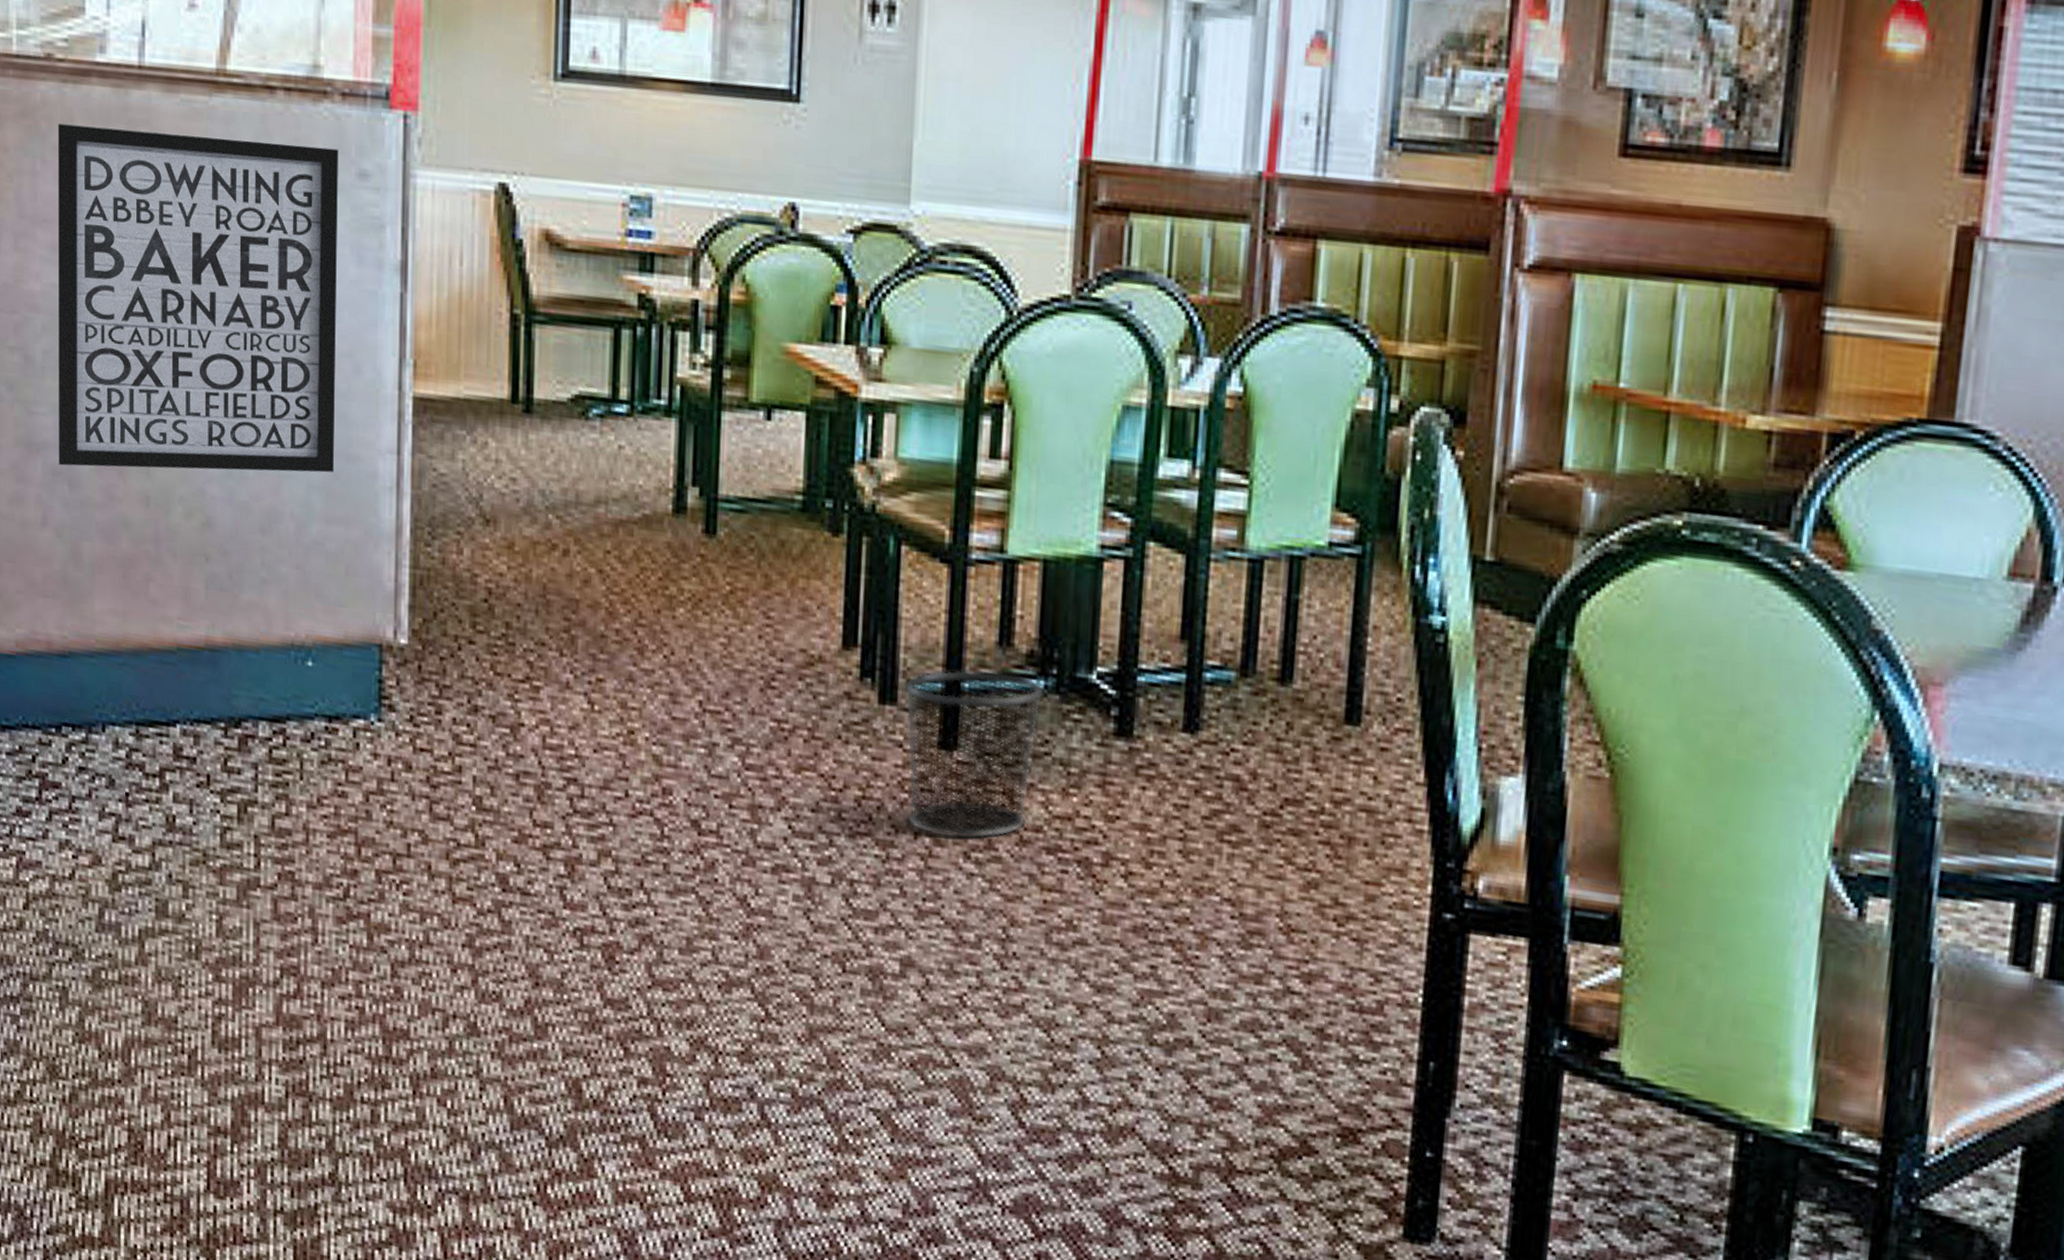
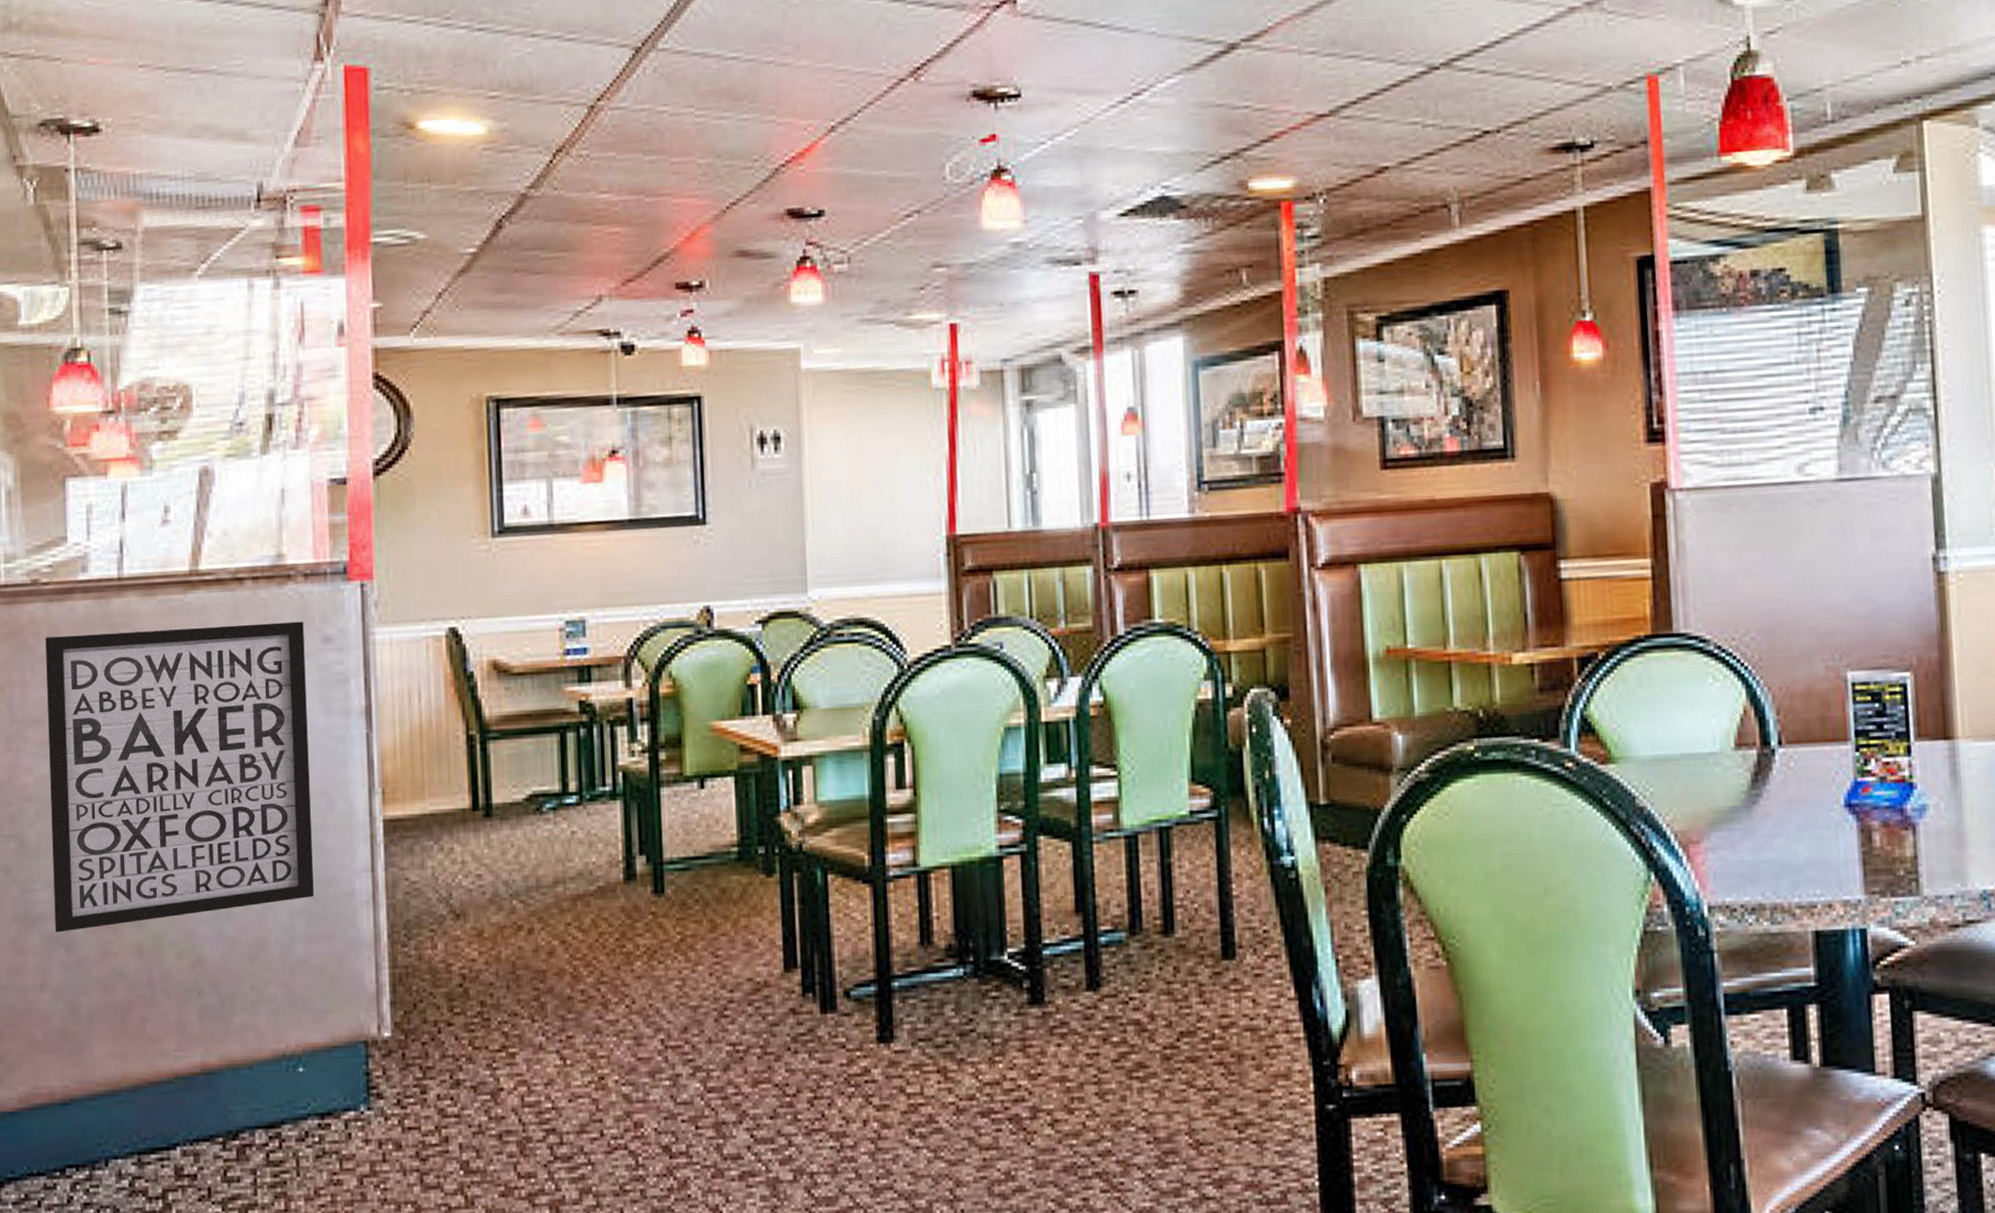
waste bin: present [904,670,1044,840] -> none [842,967,964,1120]

